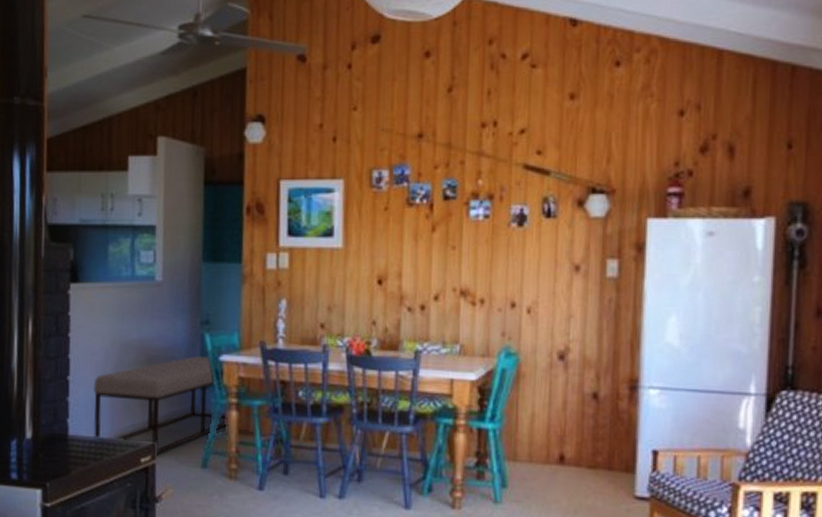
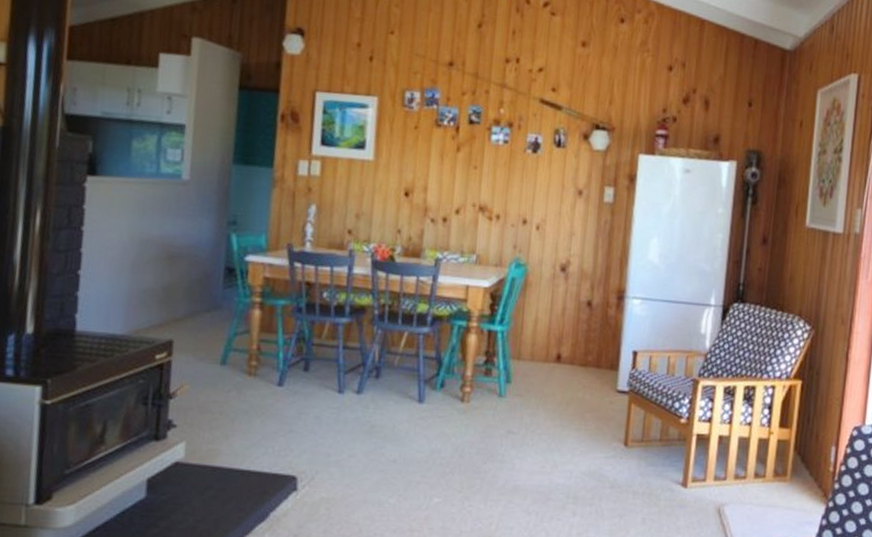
bench: present [93,356,229,456] -> none [104,255,251,353]

